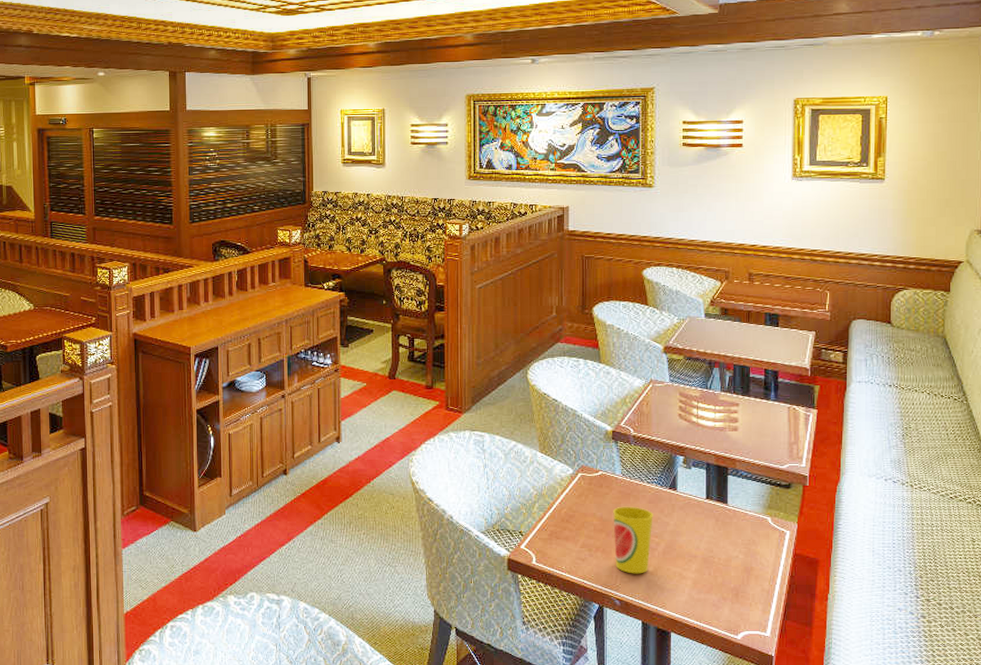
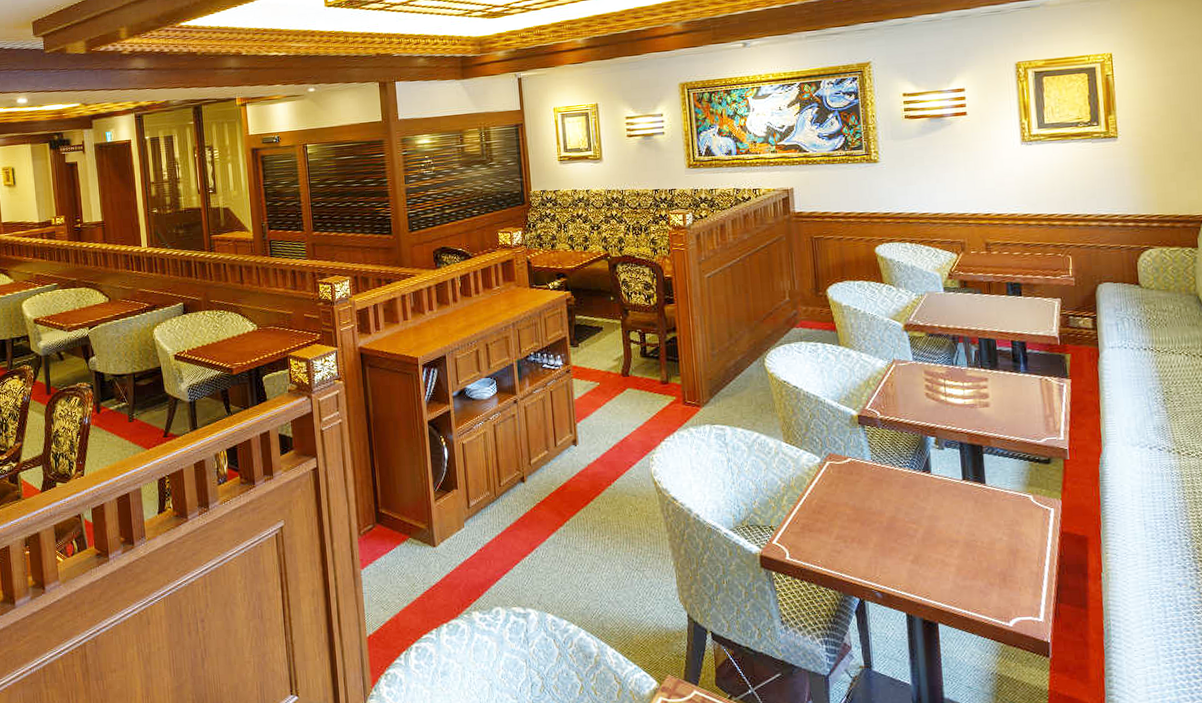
cup: present [613,506,653,574] -> none [866,492,909,564]

